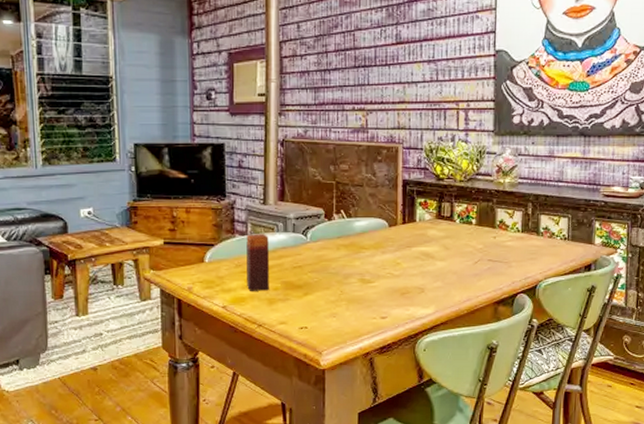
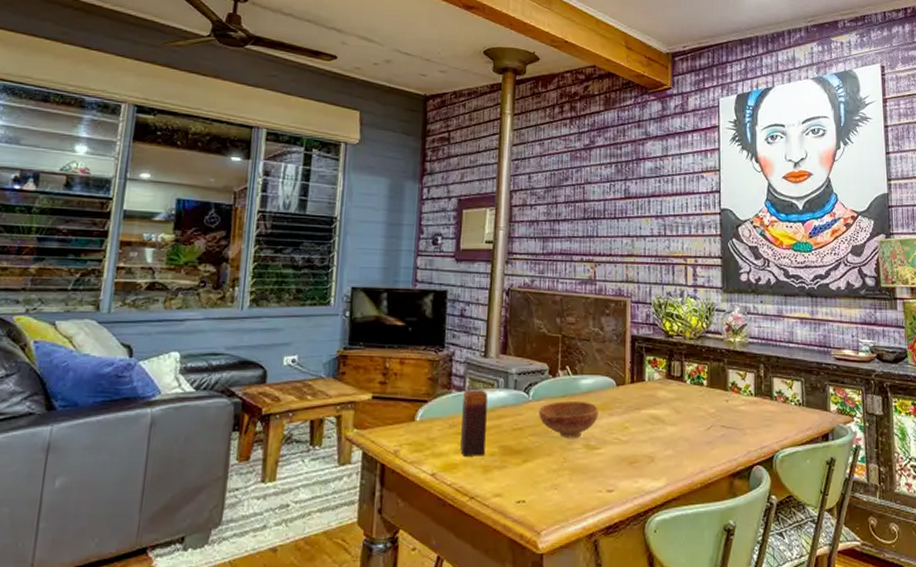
bowl: none [317,242,372,274] -> present [539,401,599,438]

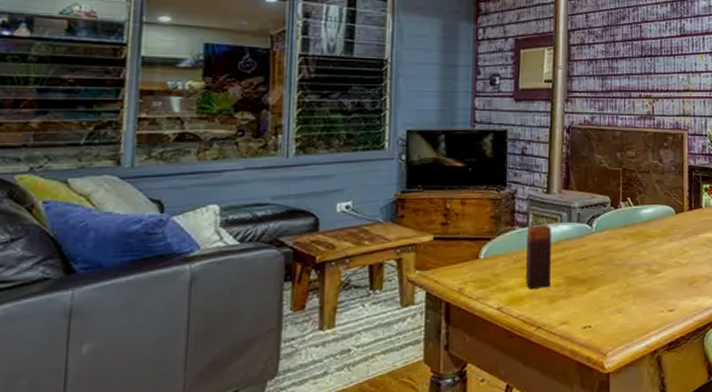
bowl: present [539,401,599,438] -> none [602,230,659,265]

